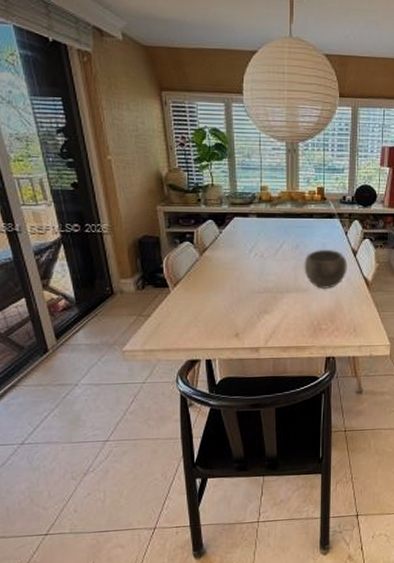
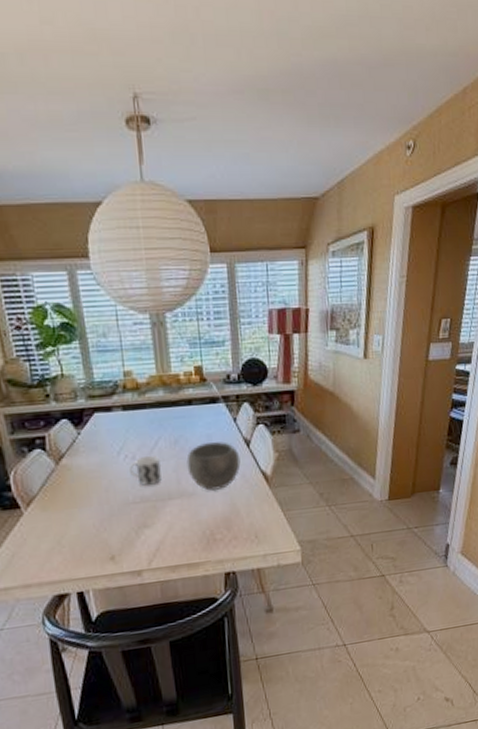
cup: none [257,255,284,280] -> present [128,455,162,486]

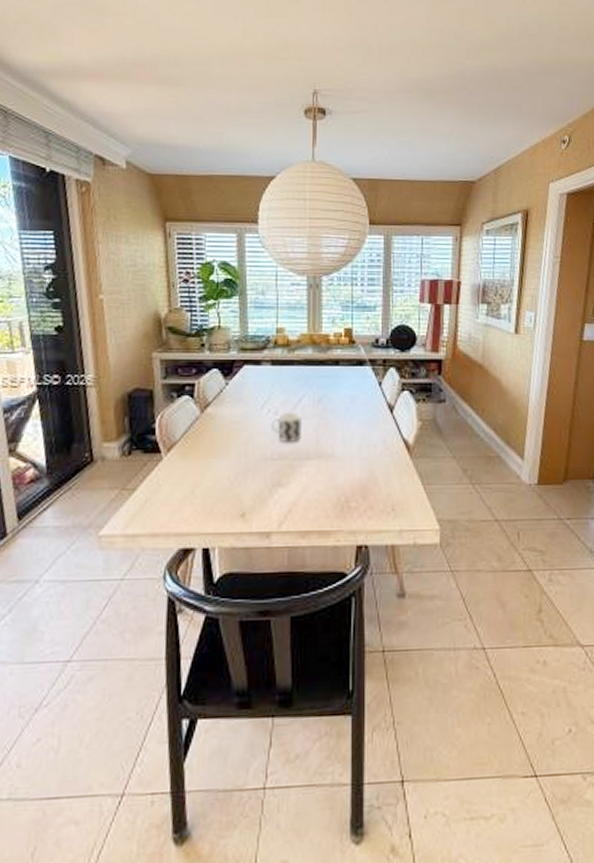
bowl: present [186,441,241,491] -> none [328,403,382,454]

